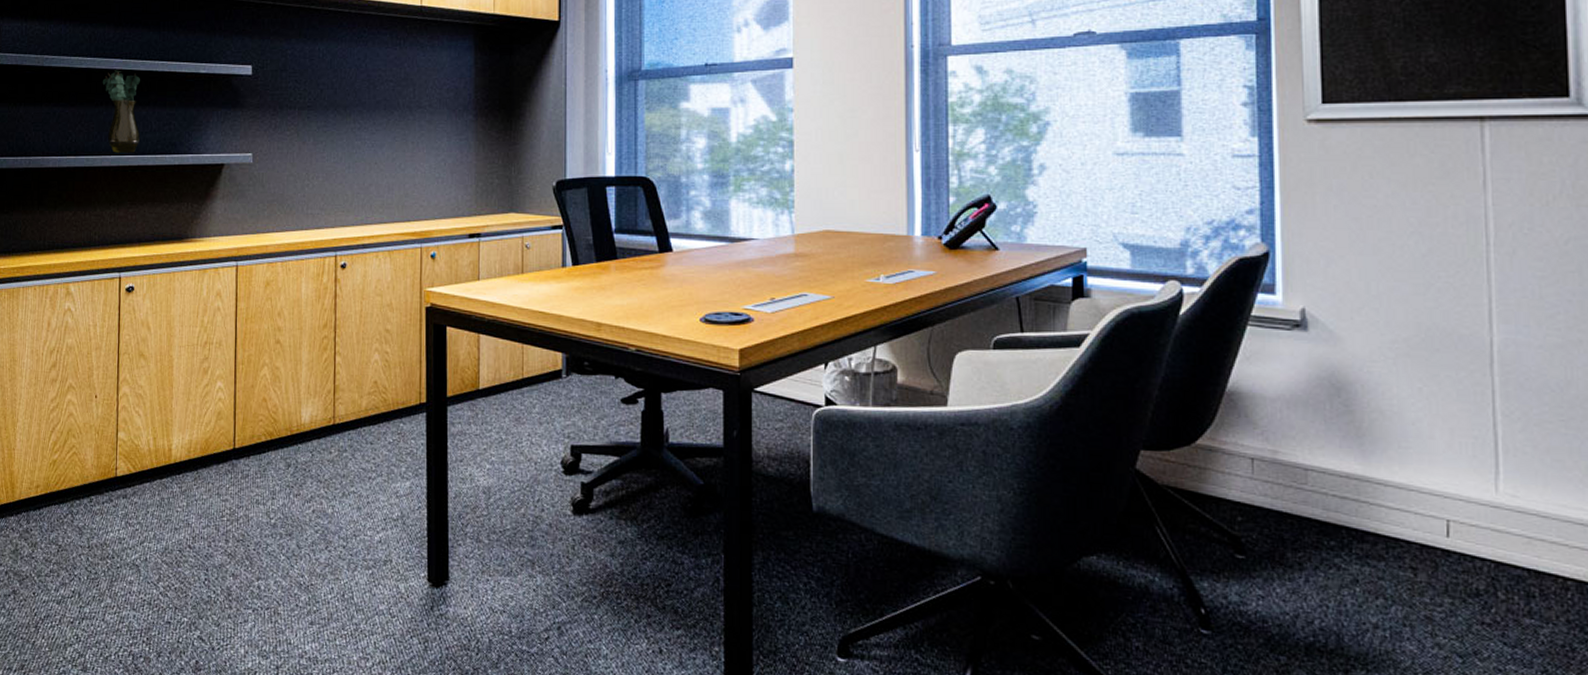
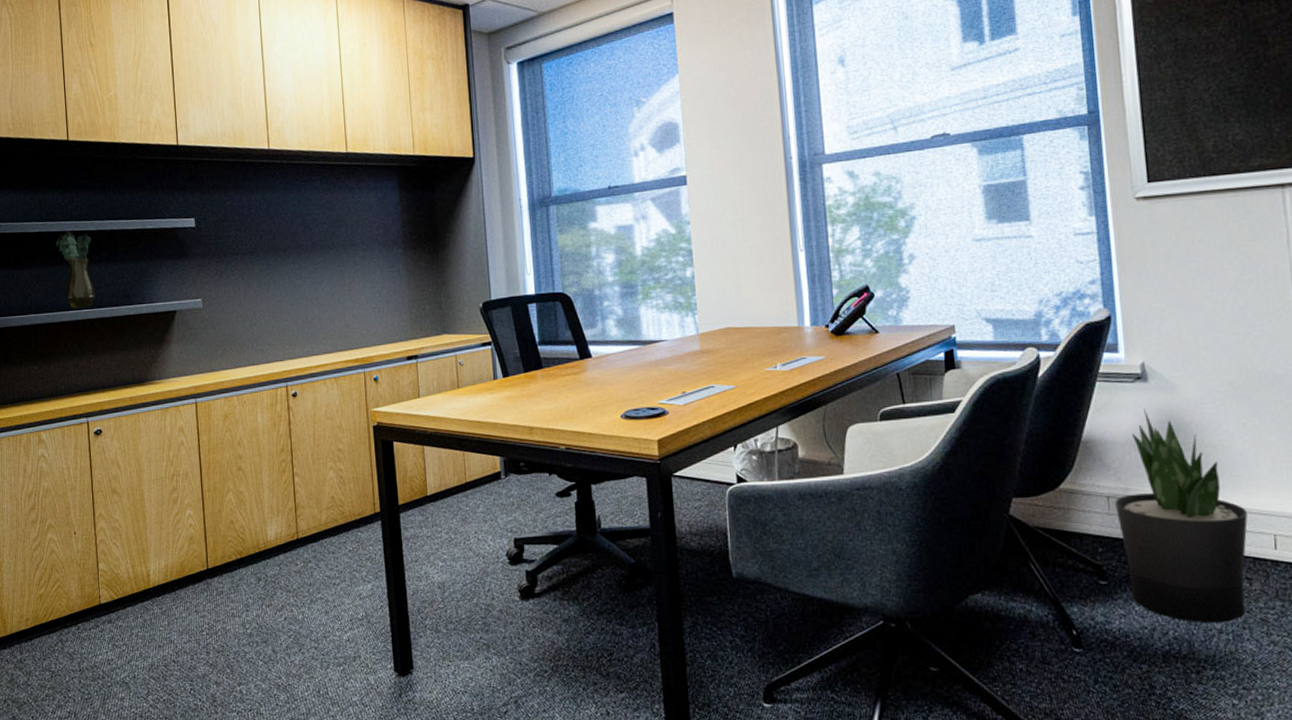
planter: none [1261,361,1418,617] -> present [1115,409,1248,624]

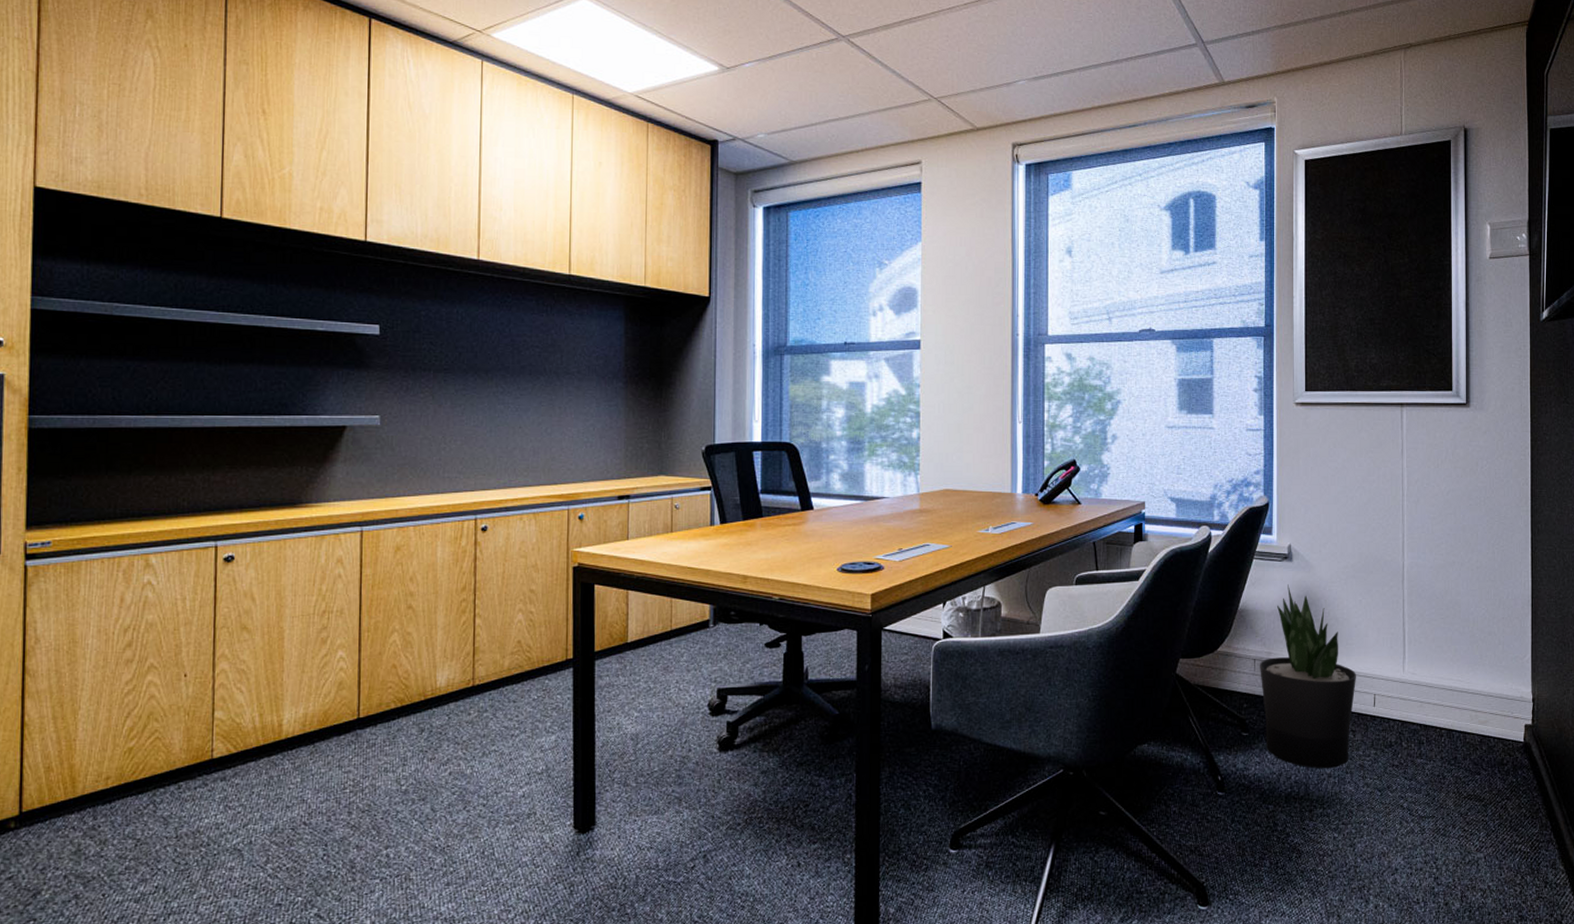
vase: present [55,230,96,308] -> none [192,322,242,413]

